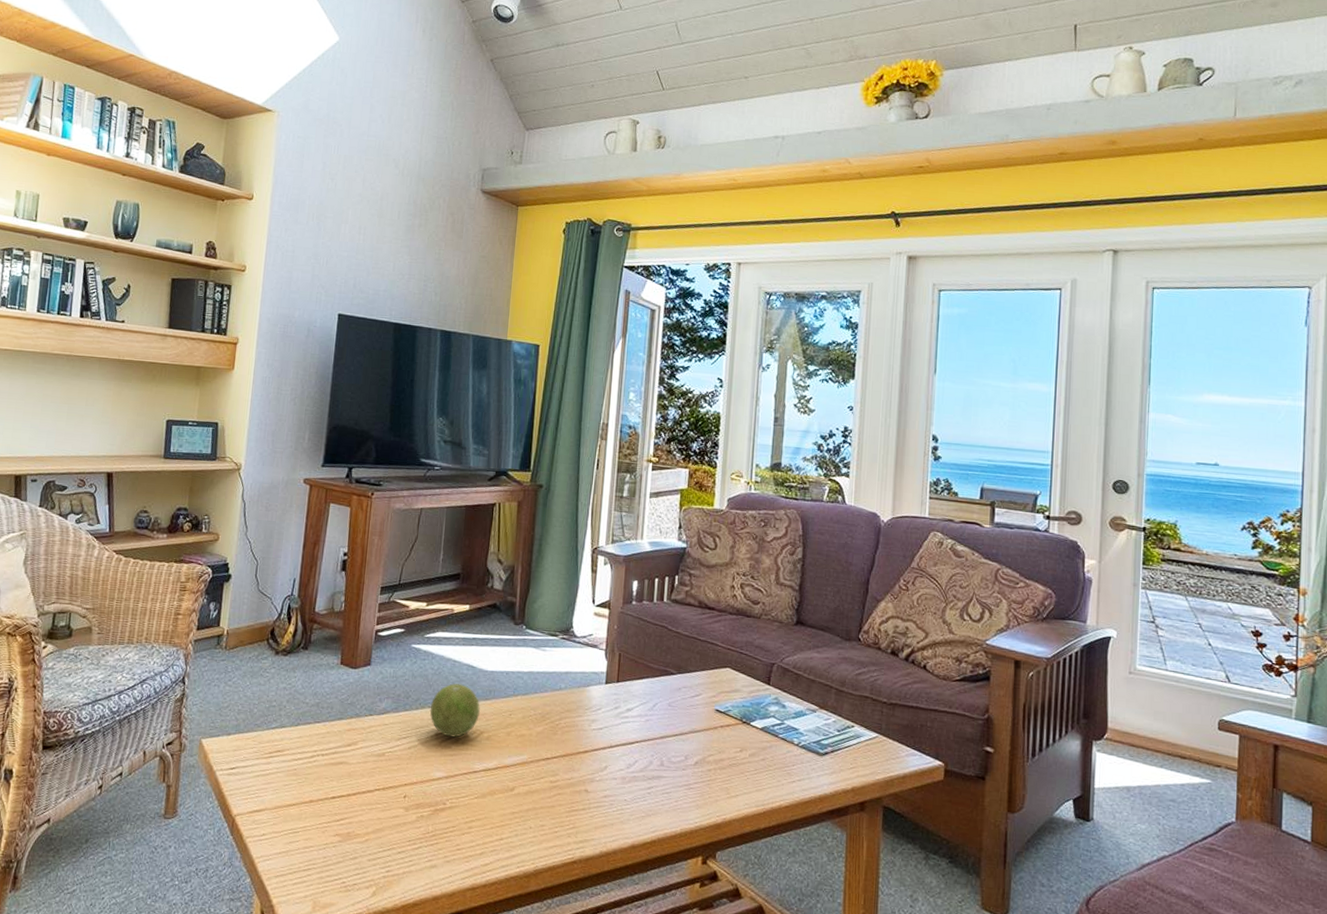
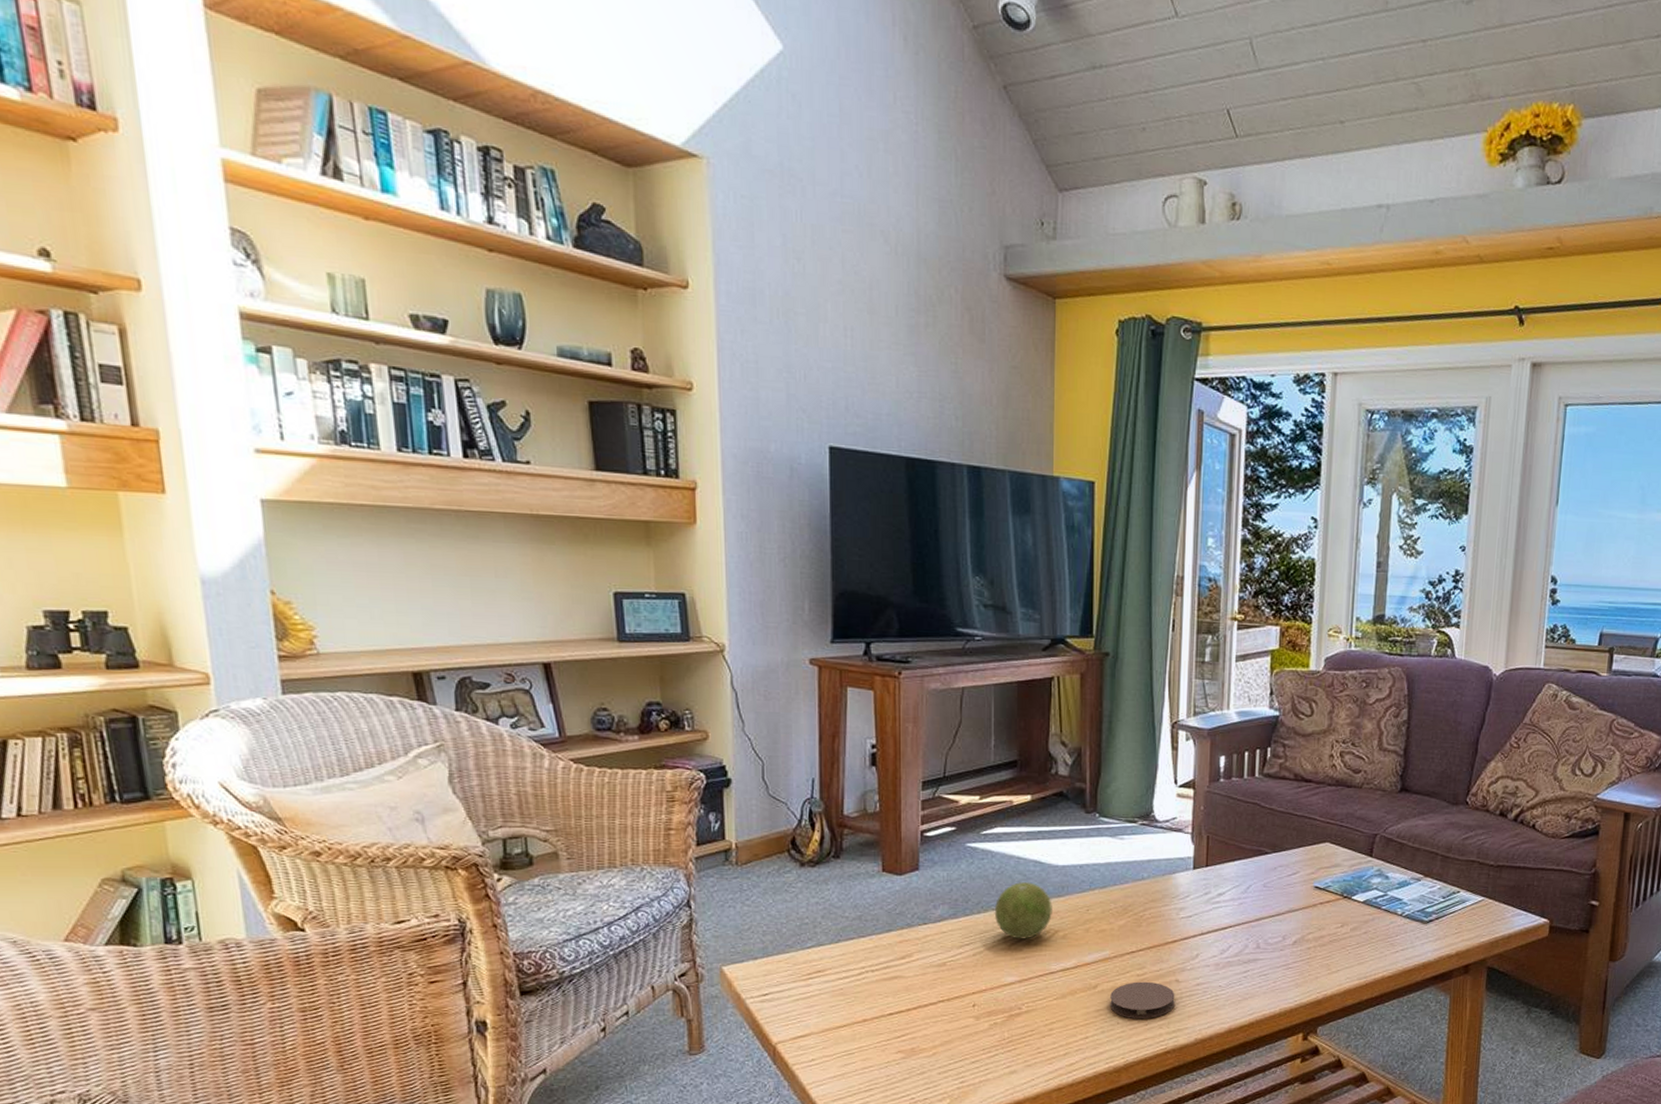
coaster: none [524,788,584,826] -> present [1110,981,1175,1018]

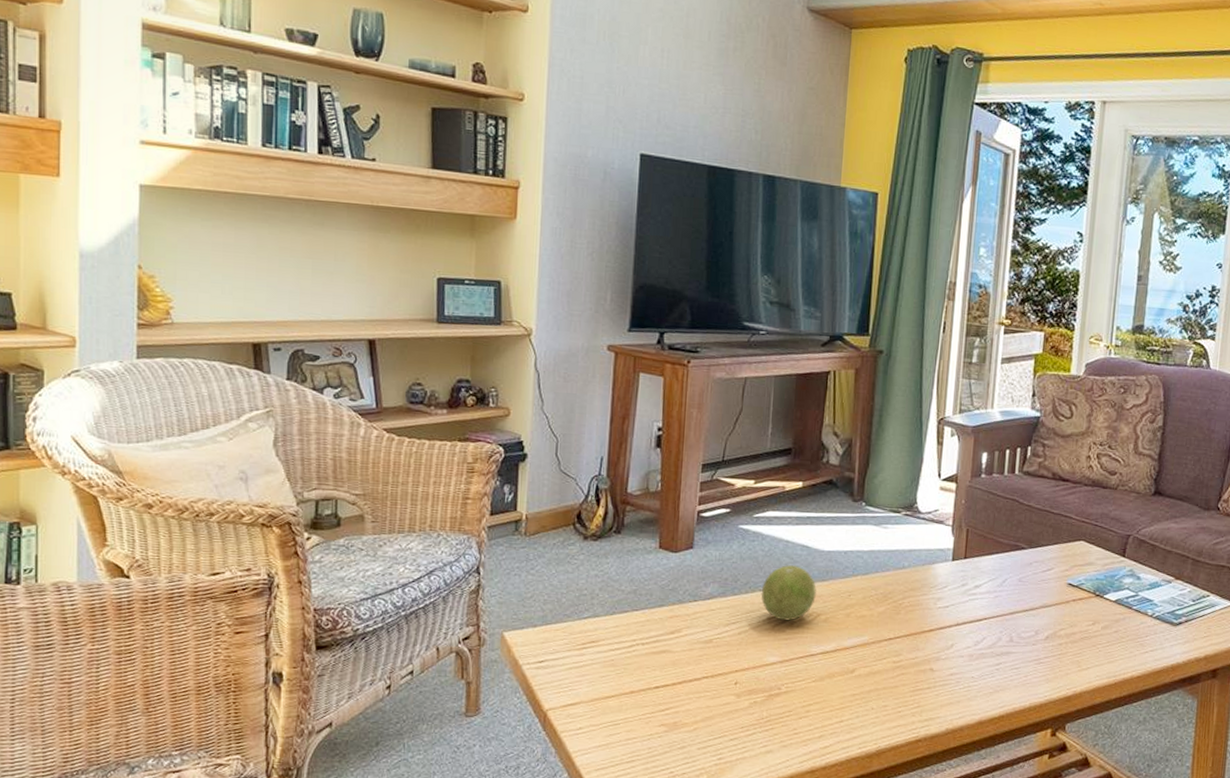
coaster: present [1110,981,1175,1018] -> none [866,668,929,706]

